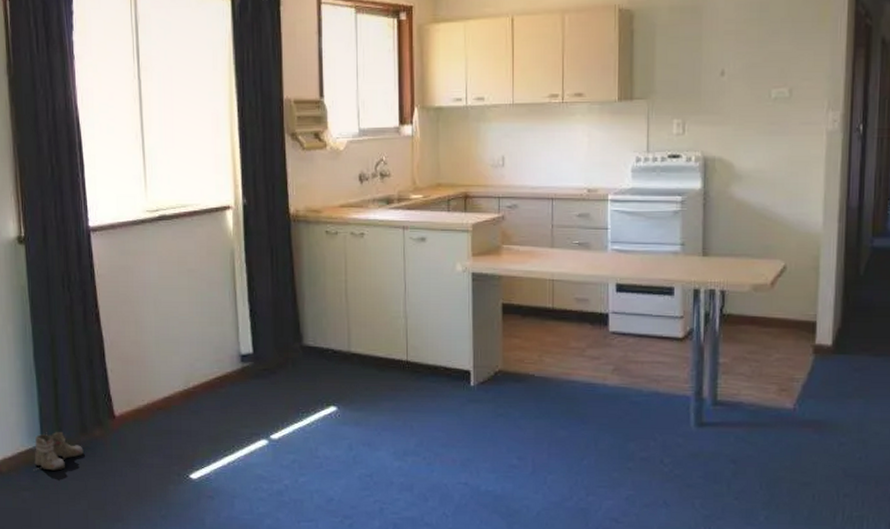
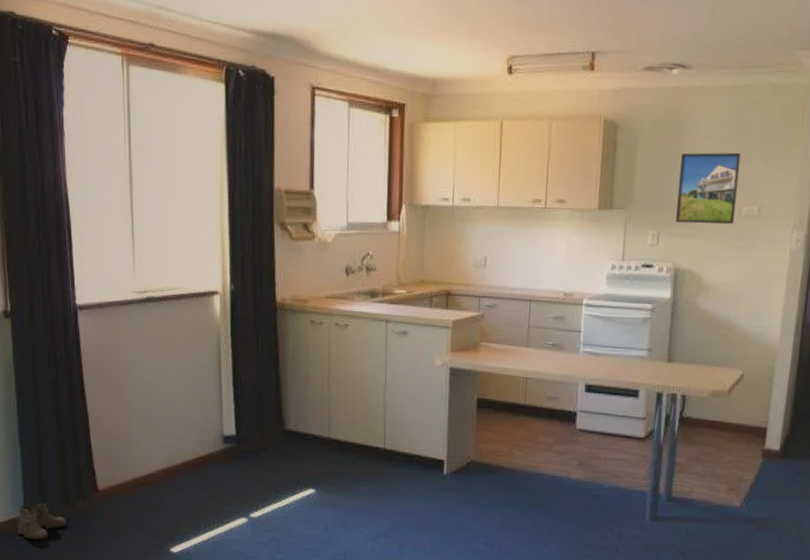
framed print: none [701,33,766,110] -> present [676,152,741,224]

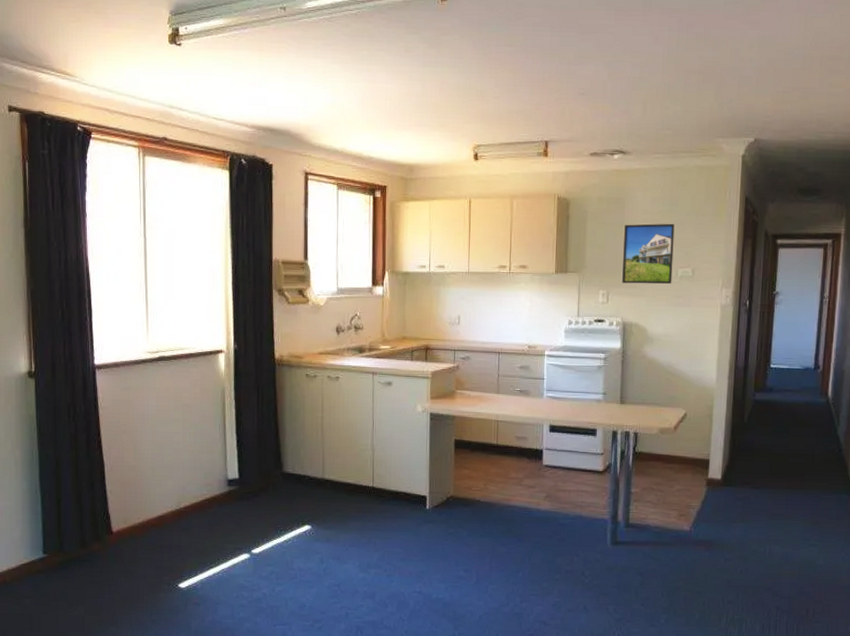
boots: present [16,502,67,540] -> none [35,545,82,581]

